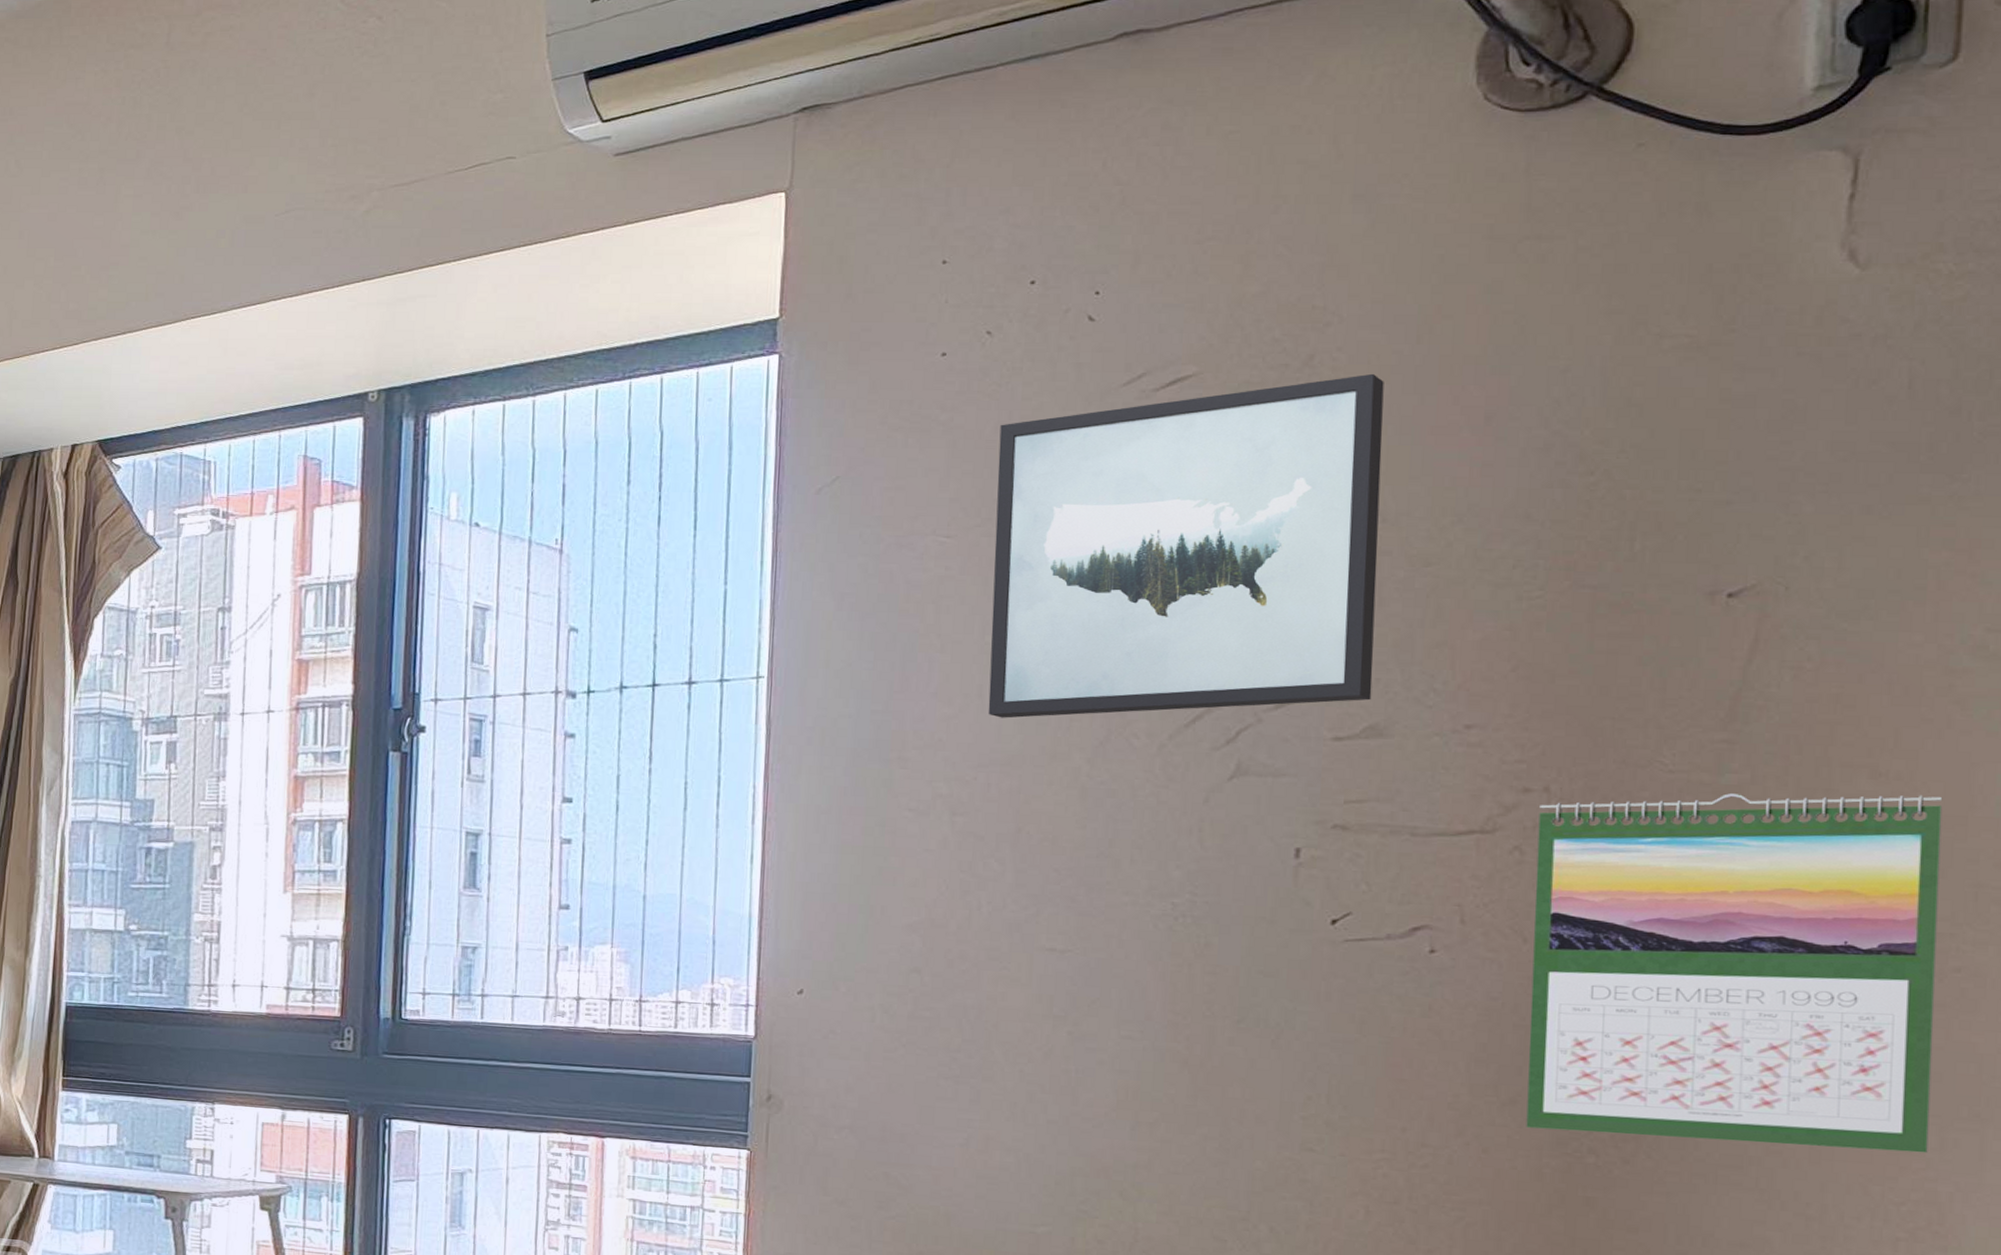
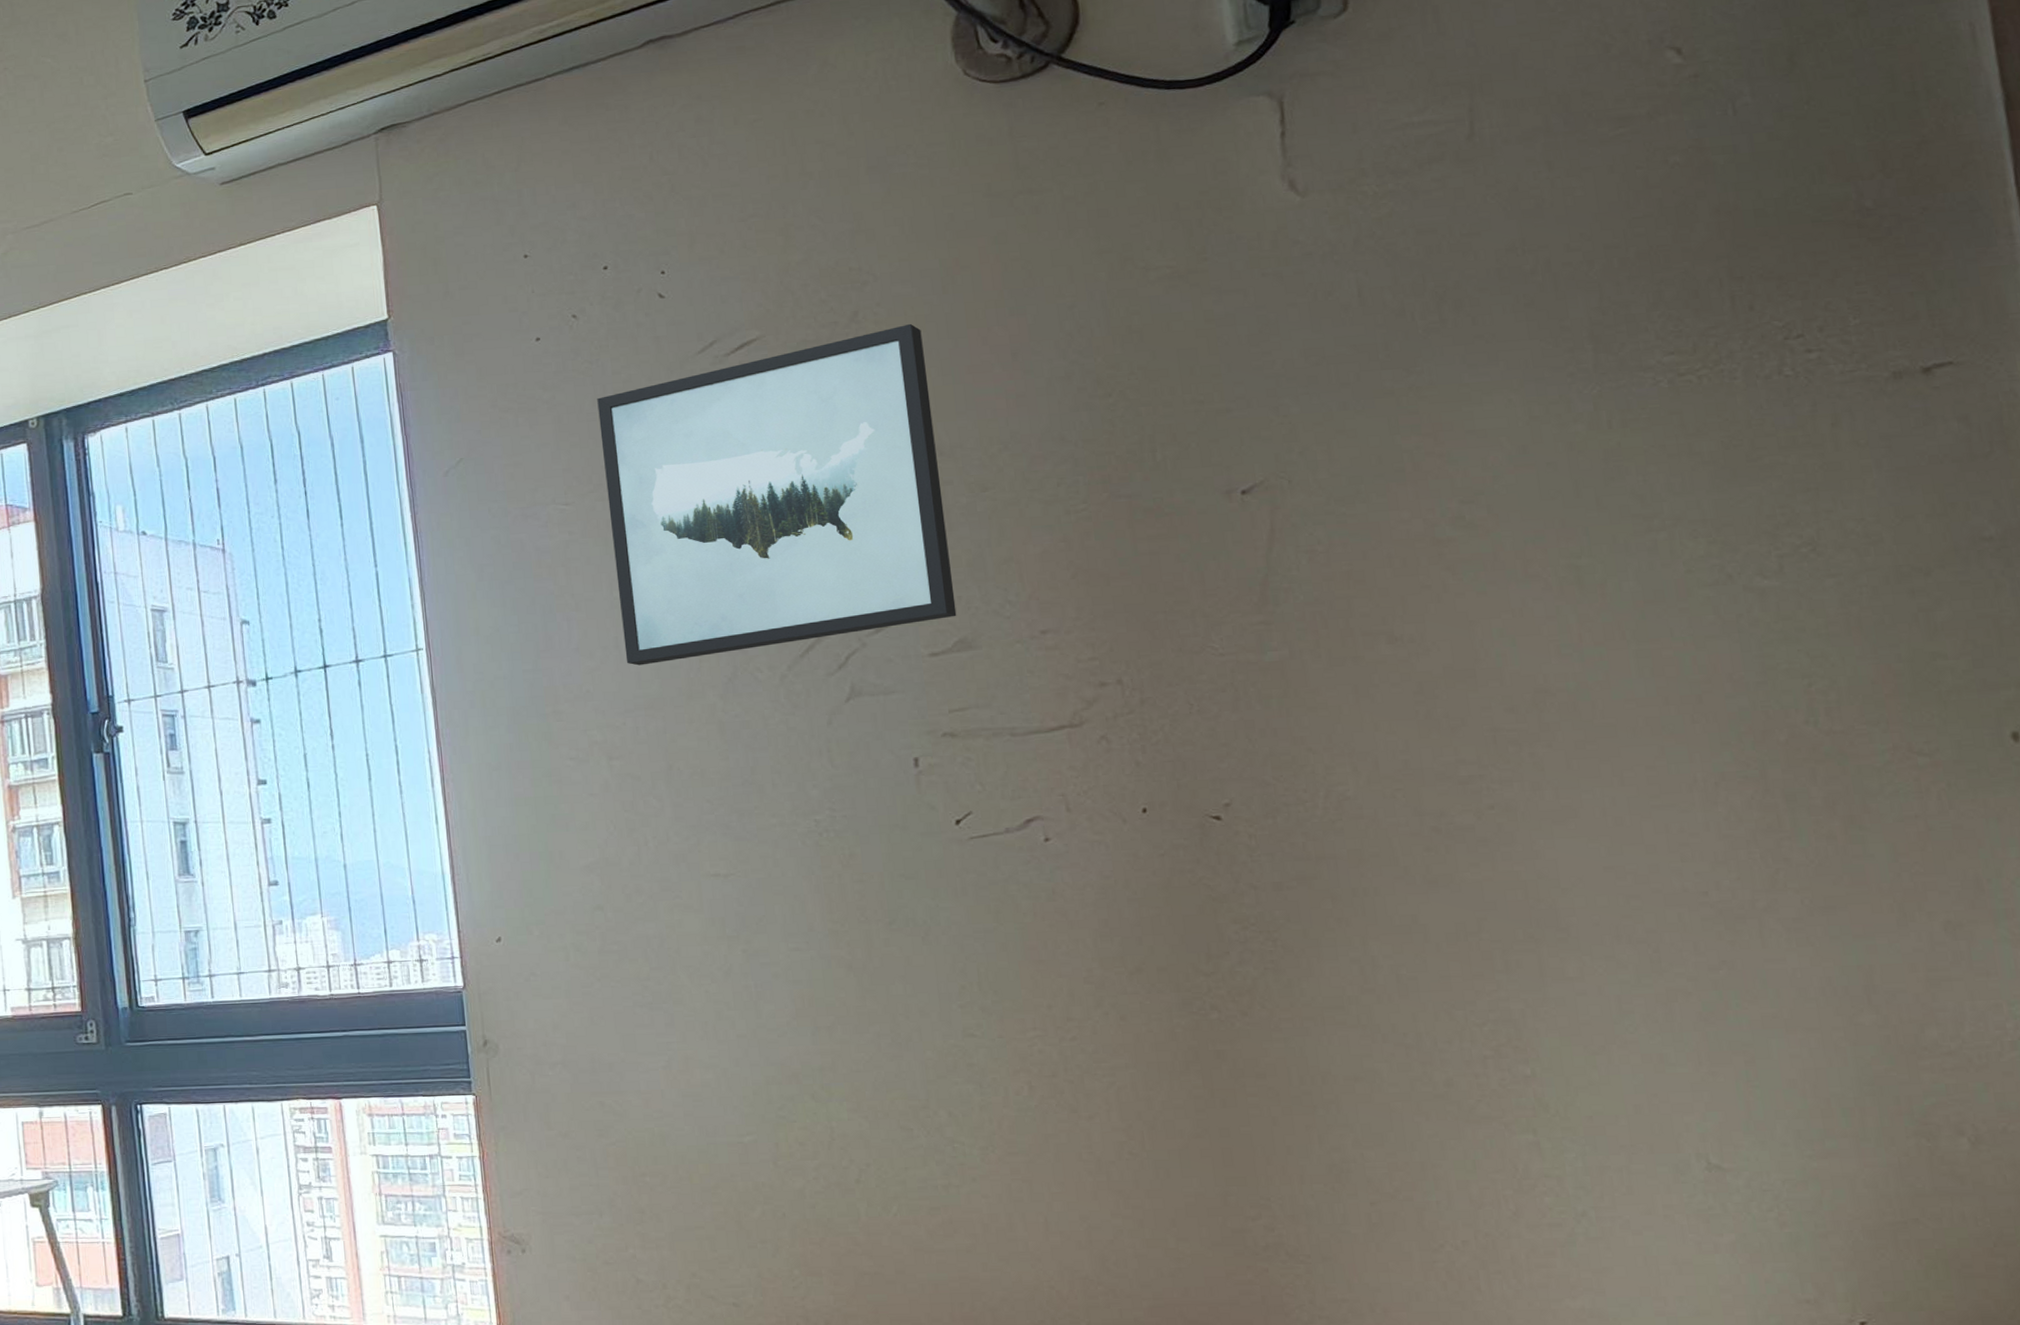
calendar: present [1526,793,1943,1153] -> none [1116,654,1496,992]

